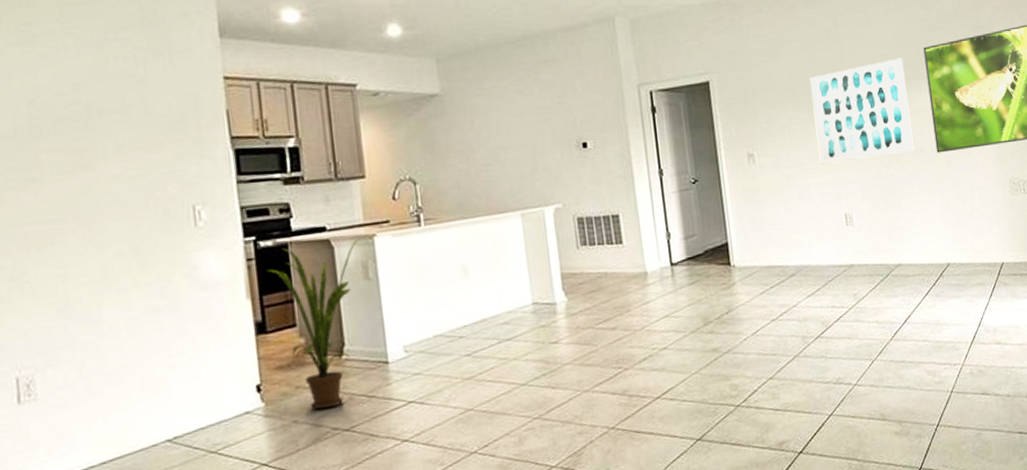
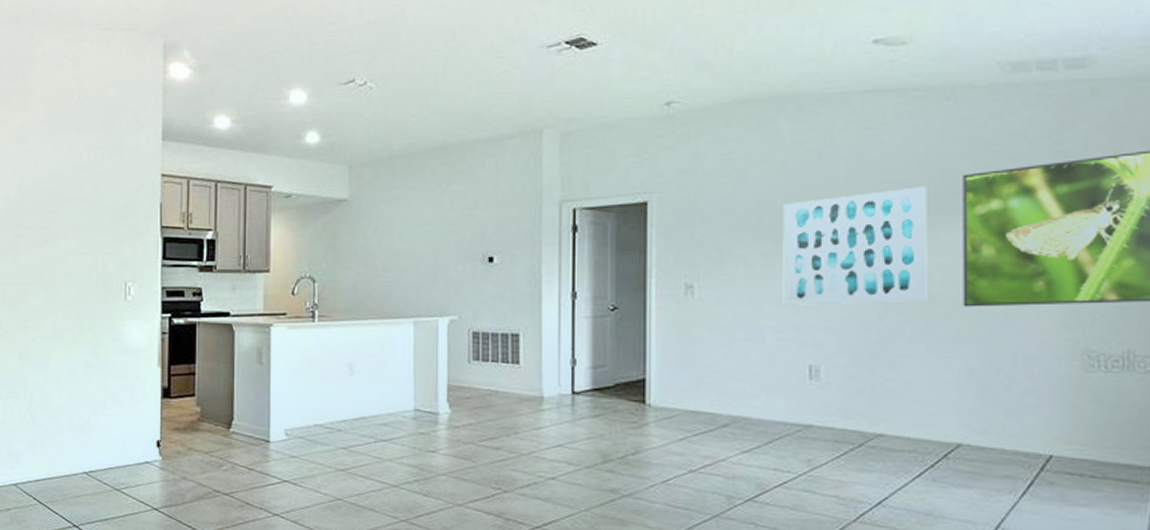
house plant: present [266,238,359,410] -> none [176,326,257,473]

